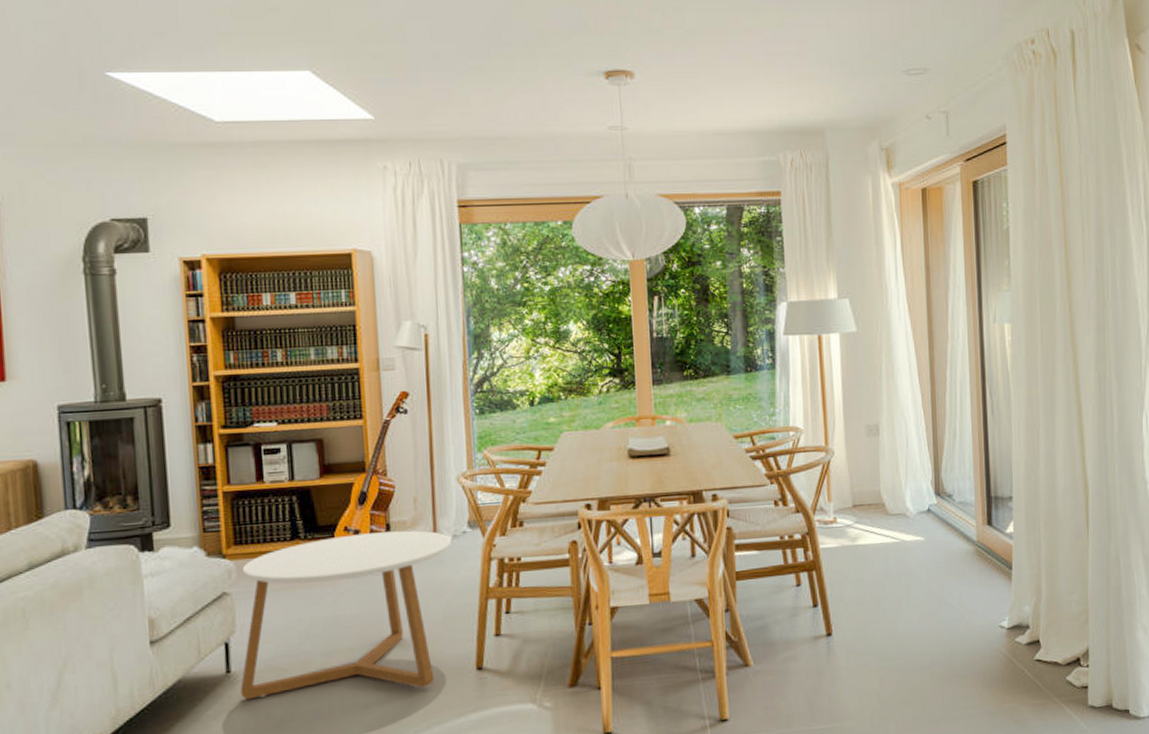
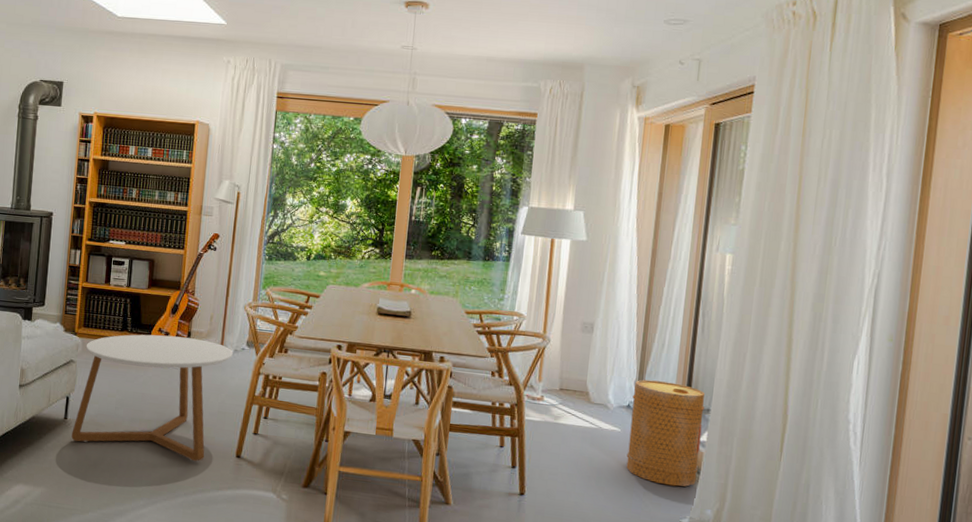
basket: none [931,475,1010,589] -> present [626,379,705,487]

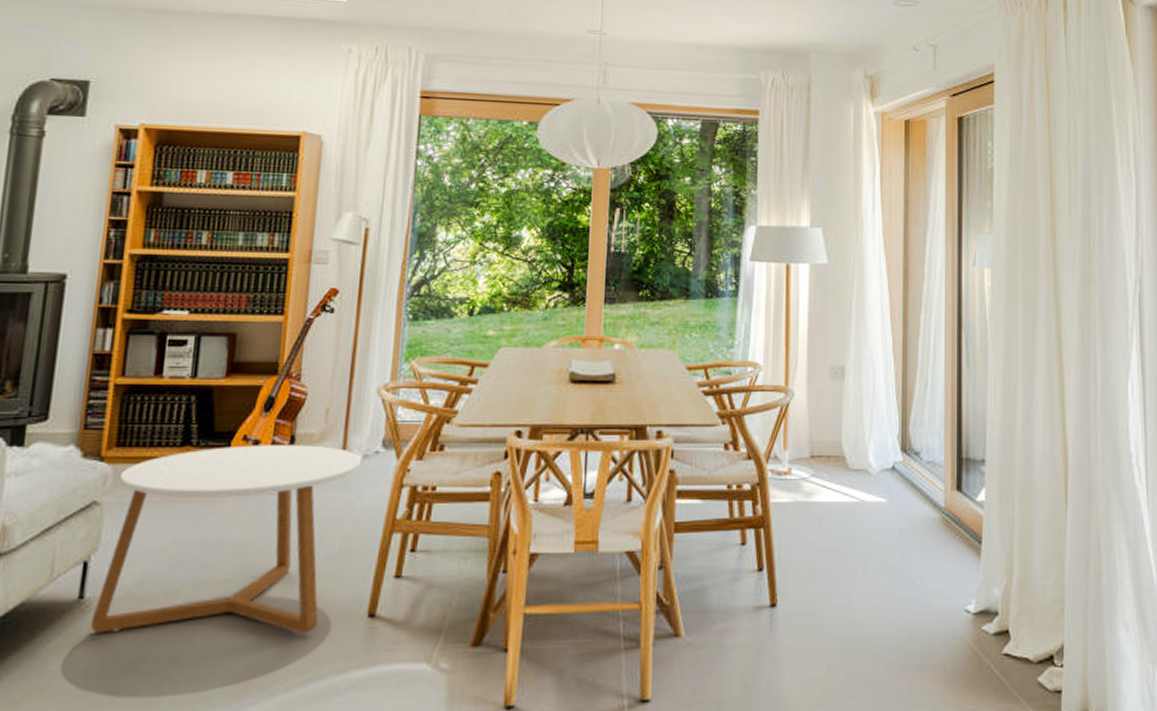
basket: present [626,379,705,487] -> none [896,431,980,564]

